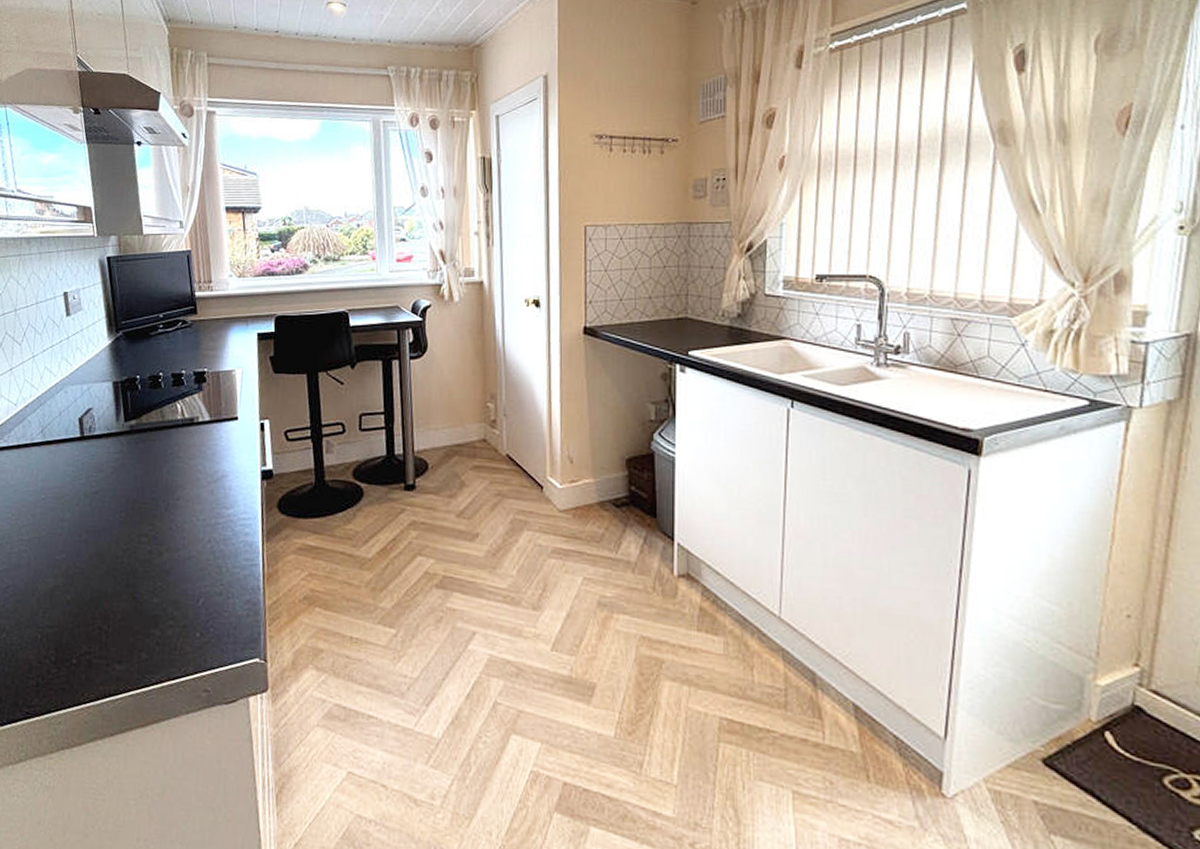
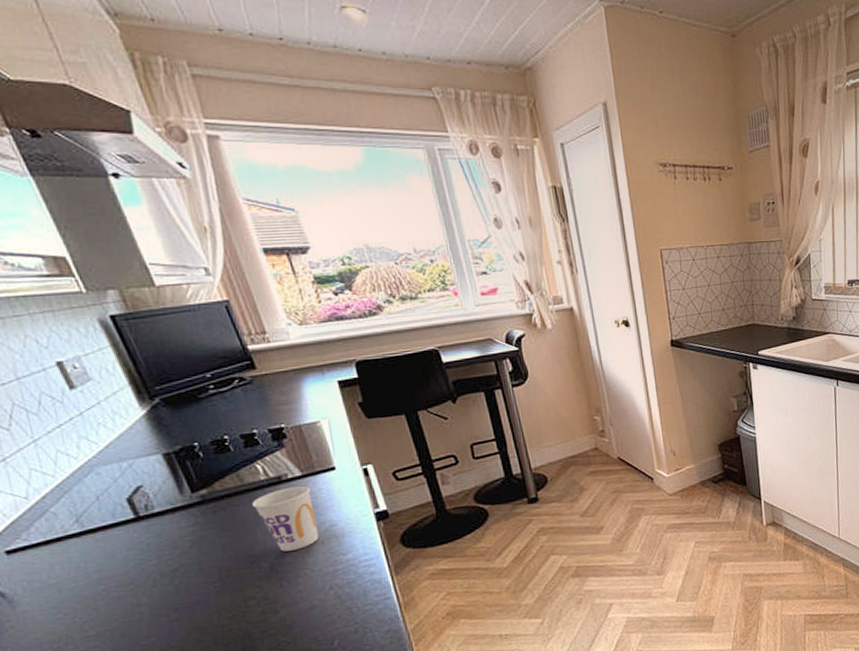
cup: none [166,431,214,495] -> present [252,486,319,552]

